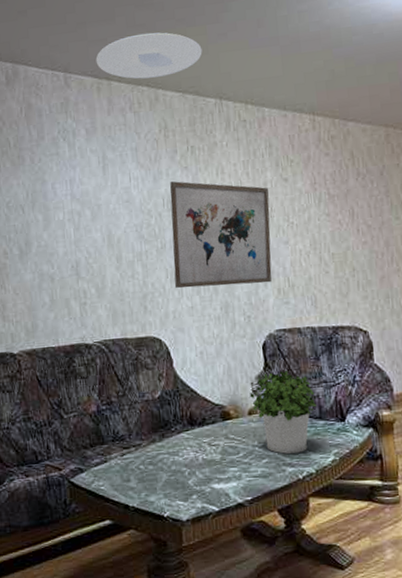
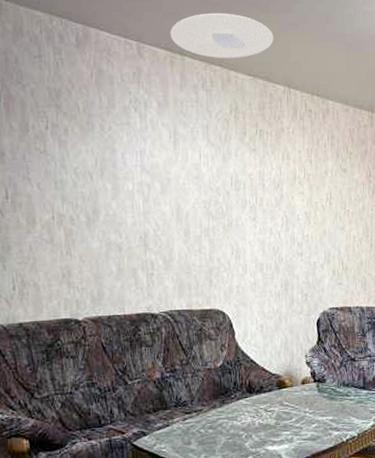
wall art: present [170,181,272,288] -> none [238,162,330,265]
potted plant: present [249,371,316,454] -> none [303,345,361,419]

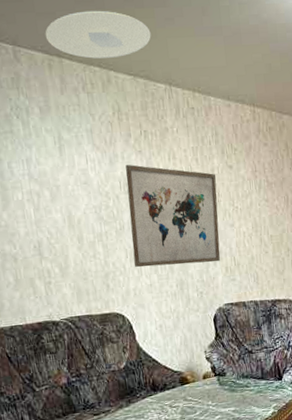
wall art: none [238,162,330,265] -> present [125,165,221,267]

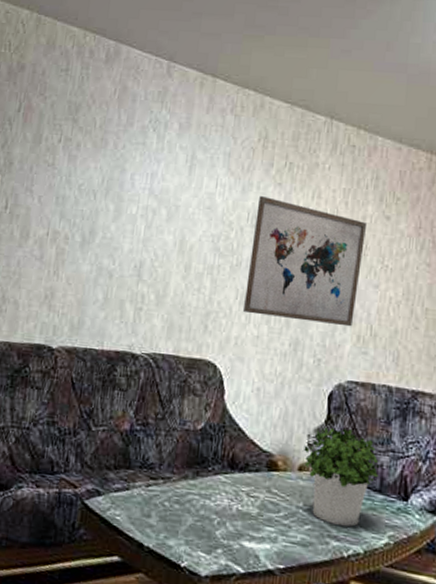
ceiling light: present [45,10,151,59] -> none [204,35,322,84]
potted plant: none [203,339,259,410] -> present [302,428,379,527]

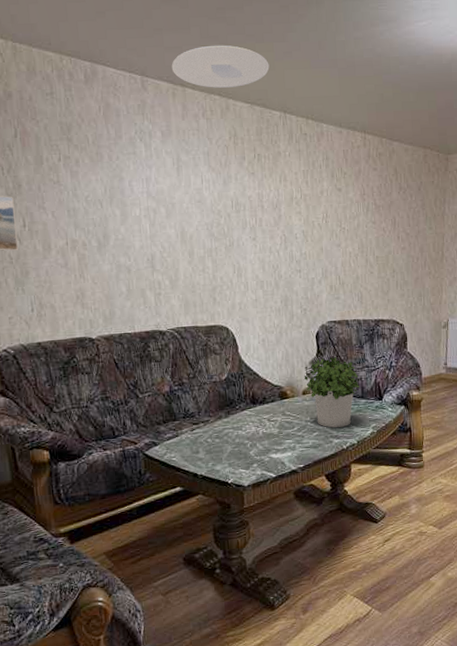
ceiling light: none [204,35,322,84] -> present [171,45,270,88]
wall art: present [242,196,368,327] -> none [238,185,326,283]

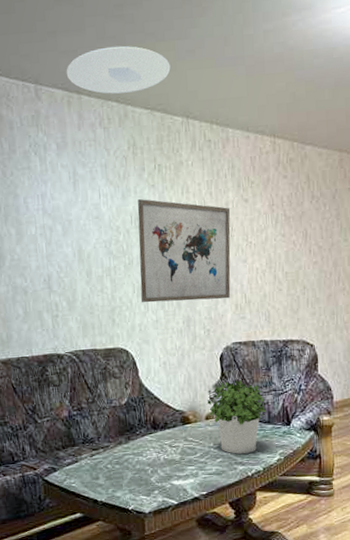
wall art: none [238,185,326,283] -> present [137,199,231,303]

